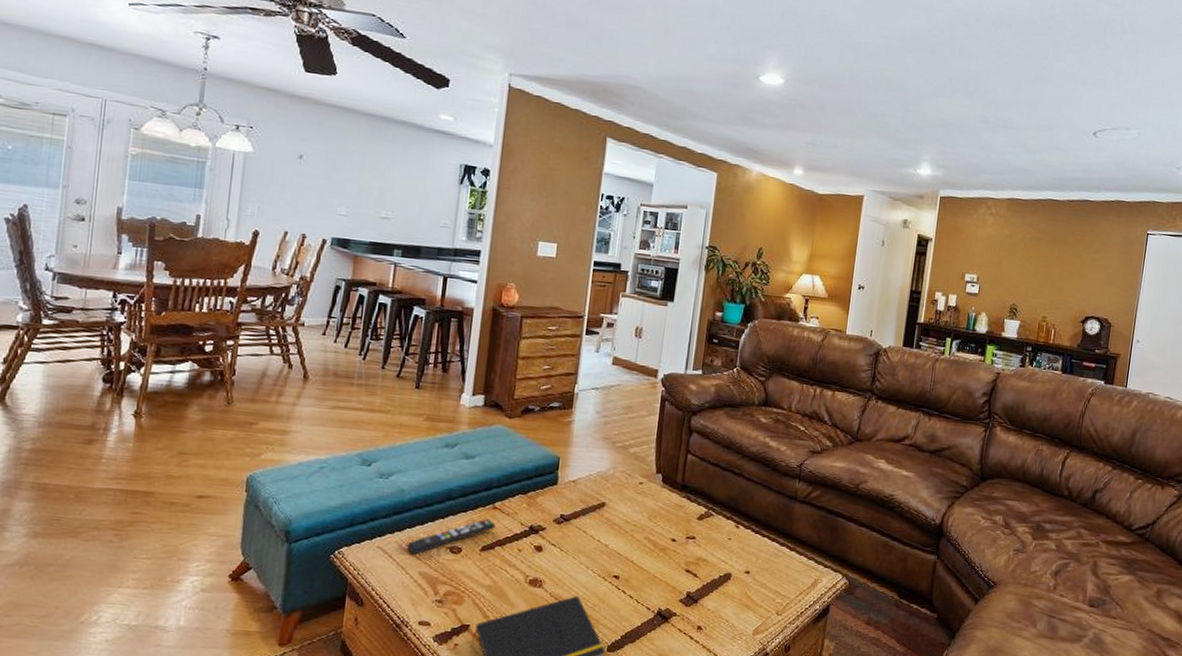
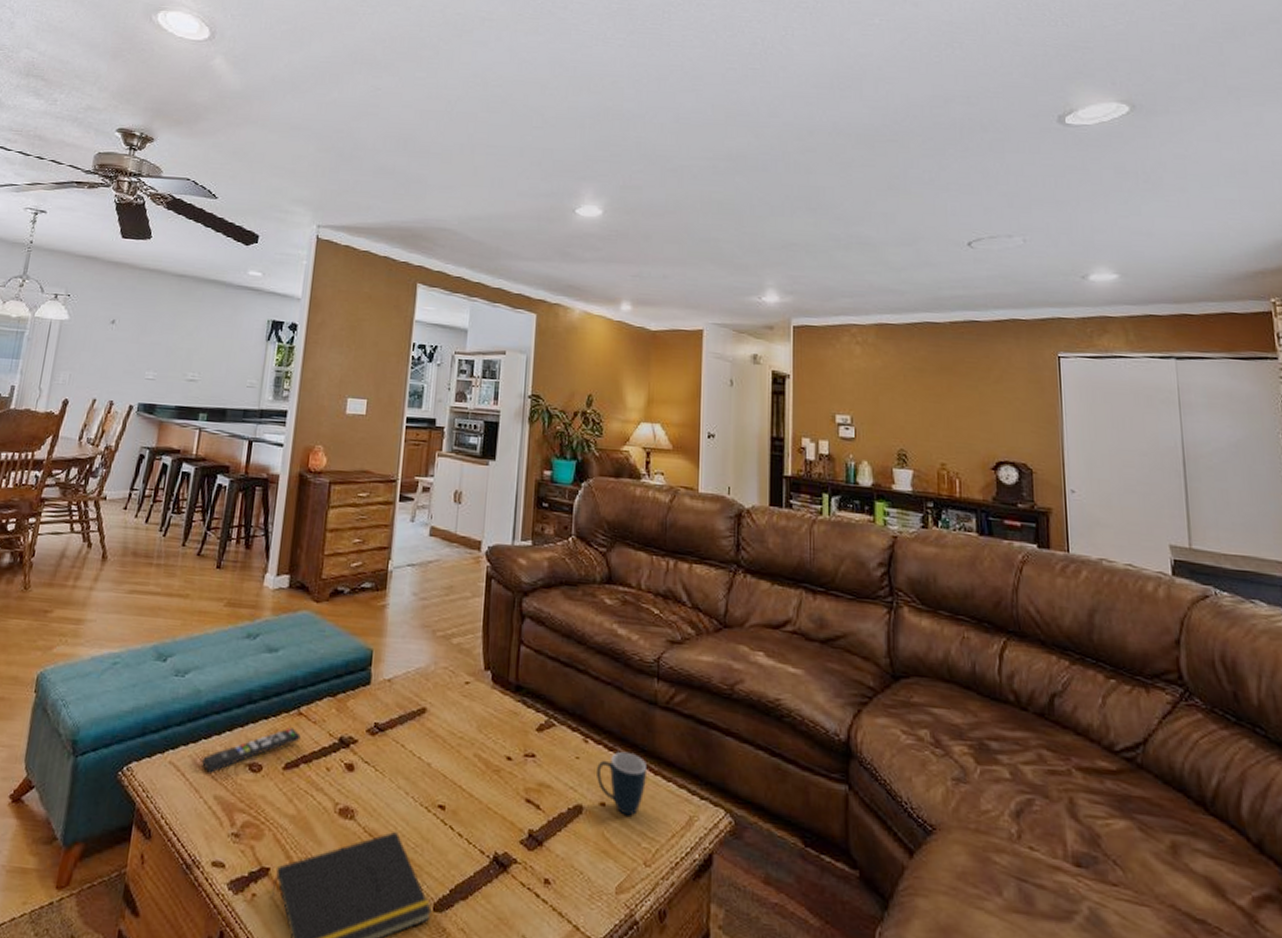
mug: none [744,533,785,580] -> present [597,751,646,816]

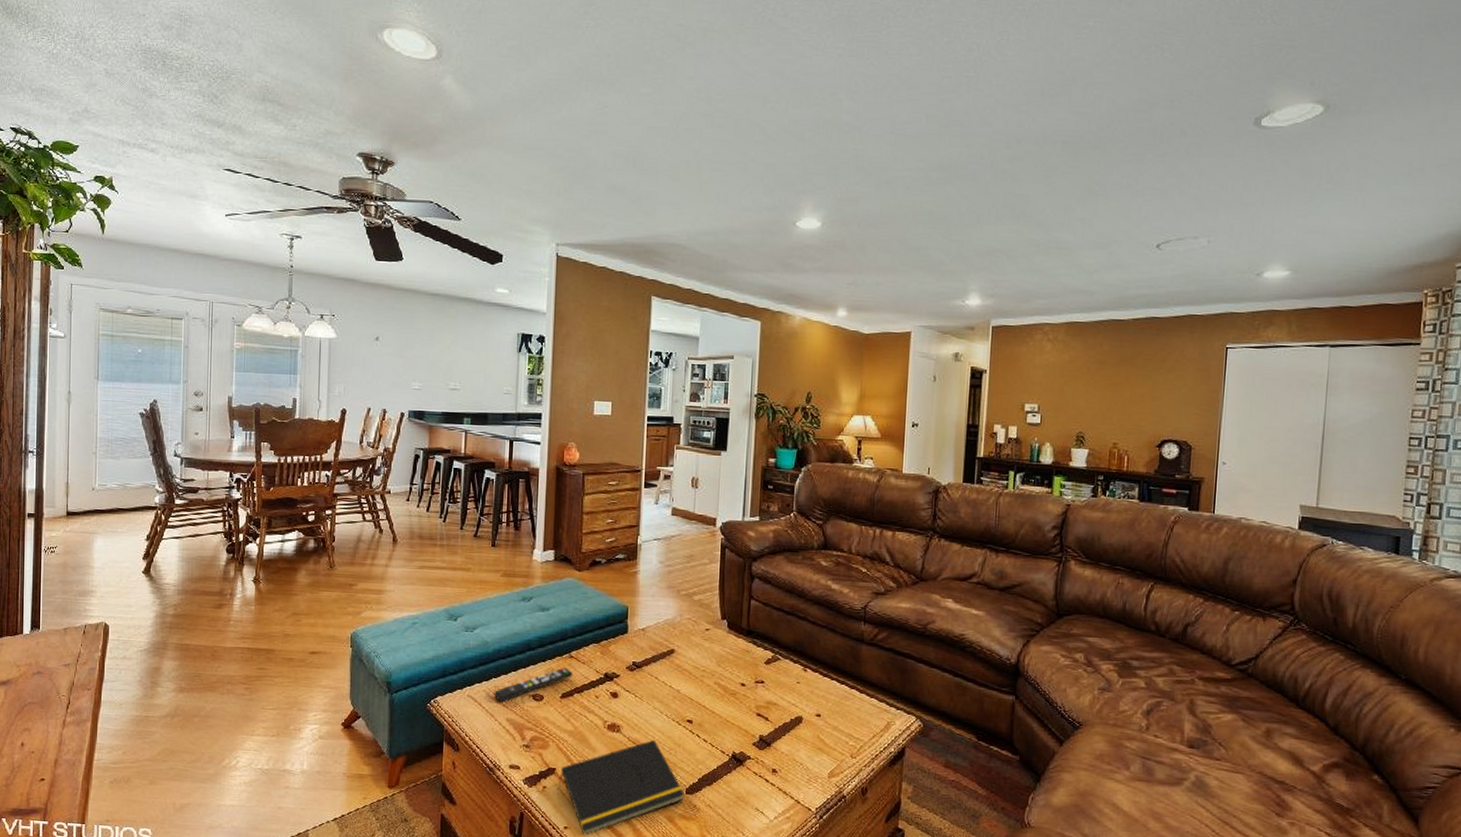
mug: present [597,751,646,816] -> none [814,676,854,723]

